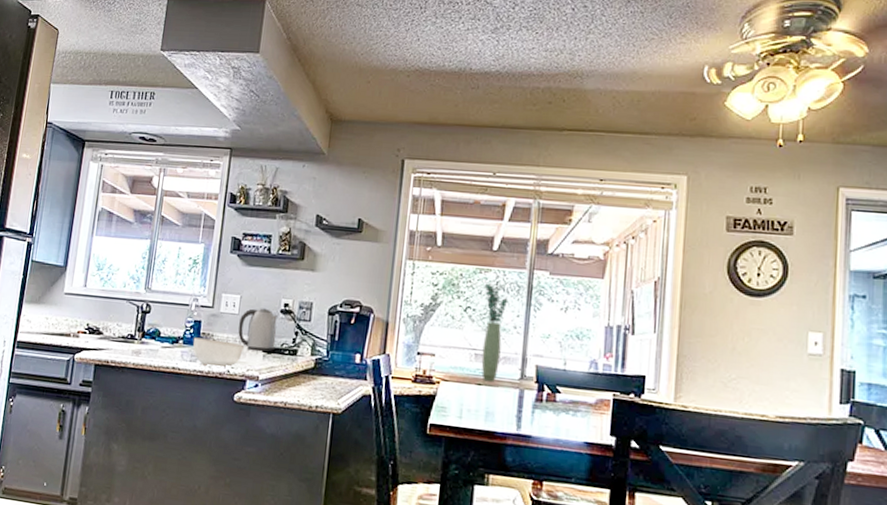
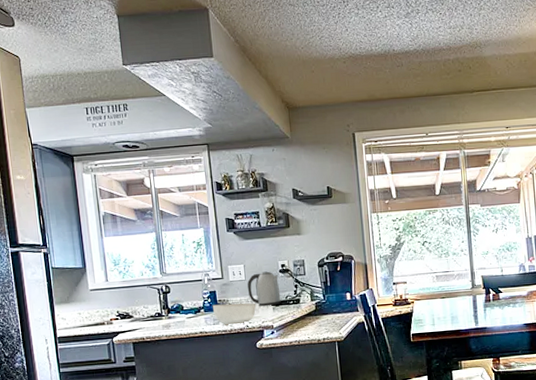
vase: present [481,280,509,383] -> none [434,219,455,295]

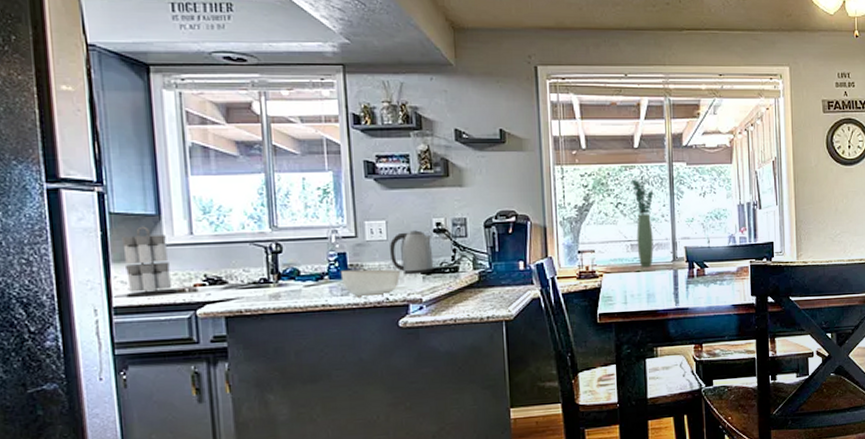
spice rack: none [60,276,99,331] -> present [120,226,176,299]
vase: none [434,219,455,295] -> present [630,176,654,268]

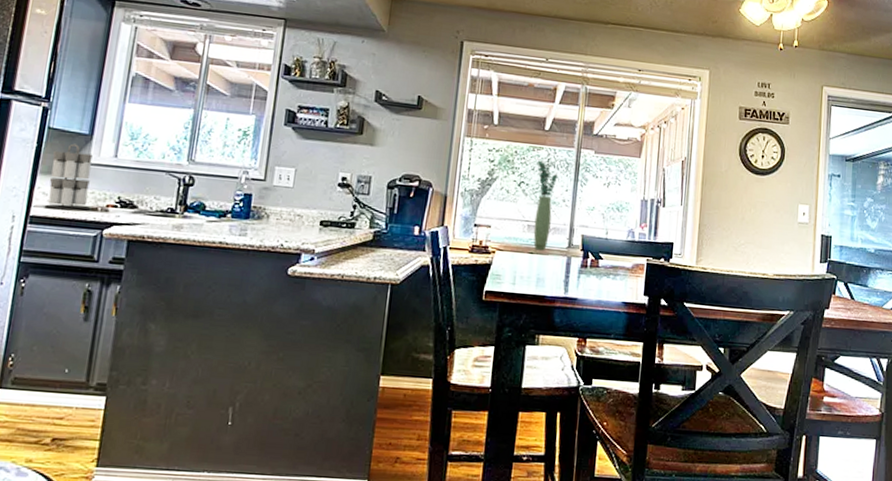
bowl: present [340,269,401,299] -> none [242,211,300,241]
kettle: present [390,230,434,275] -> none [292,181,335,226]

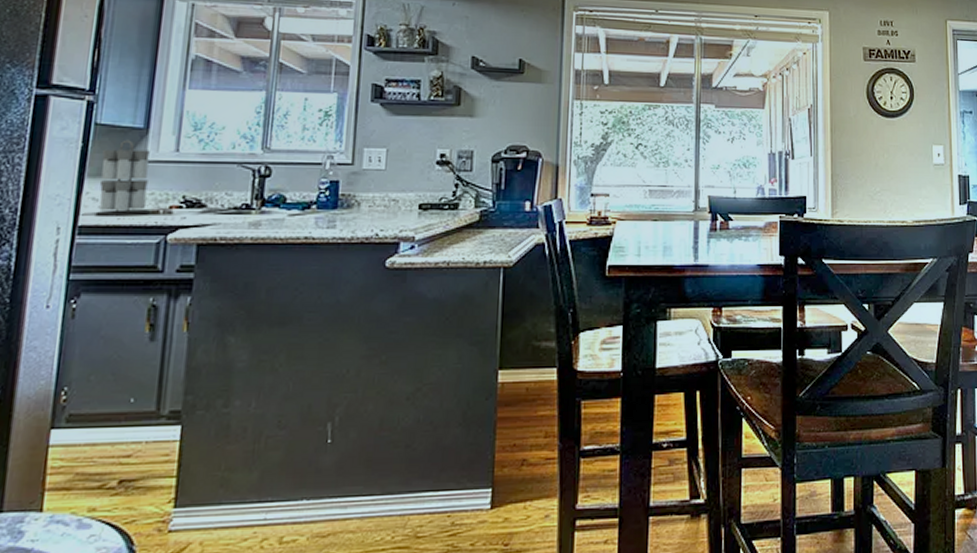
vase: present [533,157,558,251] -> none [654,116,678,217]

